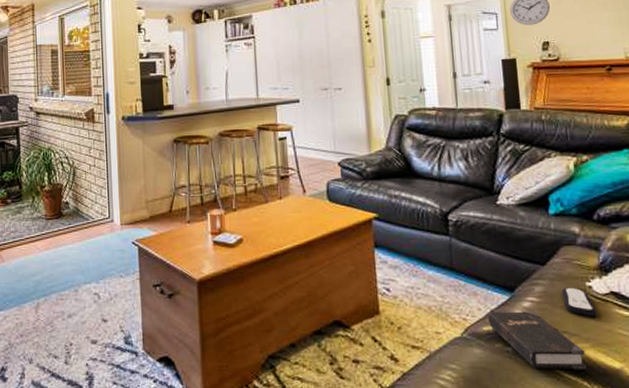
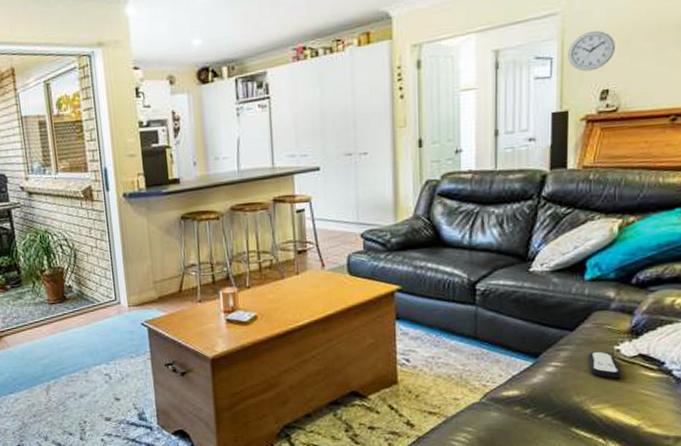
hardback book: present [487,311,587,370] -> none [508,375,604,429]

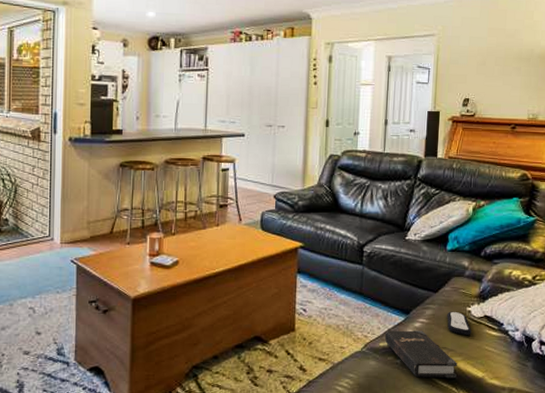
hardback book: none [508,375,604,429] -> present [384,330,457,379]
wall clock: present [568,31,616,72] -> none [441,52,475,83]

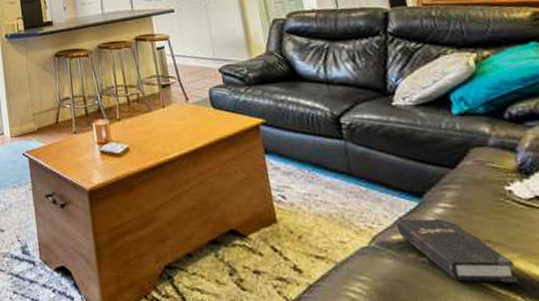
remote control: present [447,311,471,336] -> none [477,191,522,224]

